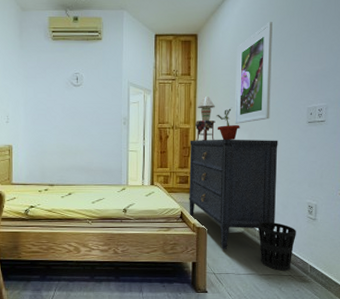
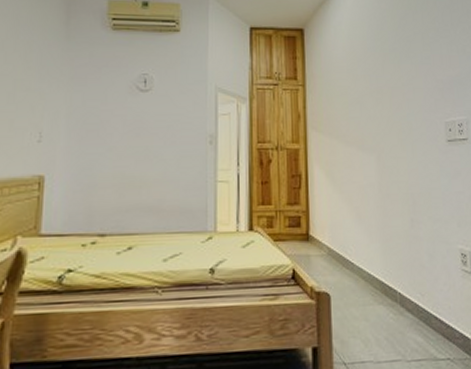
dresser: present [188,139,278,249] -> none [300,163,423,324]
table lamp: present [195,97,216,141] -> none [307,107,333,167]
potted plant: present [216,108,240,140] -> none [333,122,365,165]
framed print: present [235,22,273,124] -> none [353,17,401,143]
wastebasket: present [257,221,296,271] -> none [398,278,450,353]

